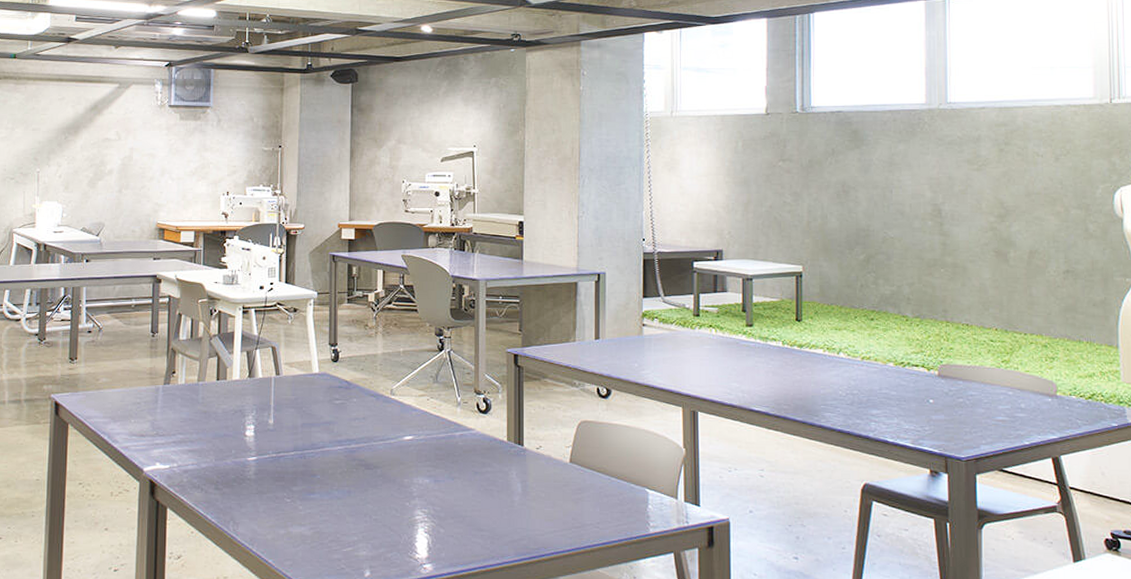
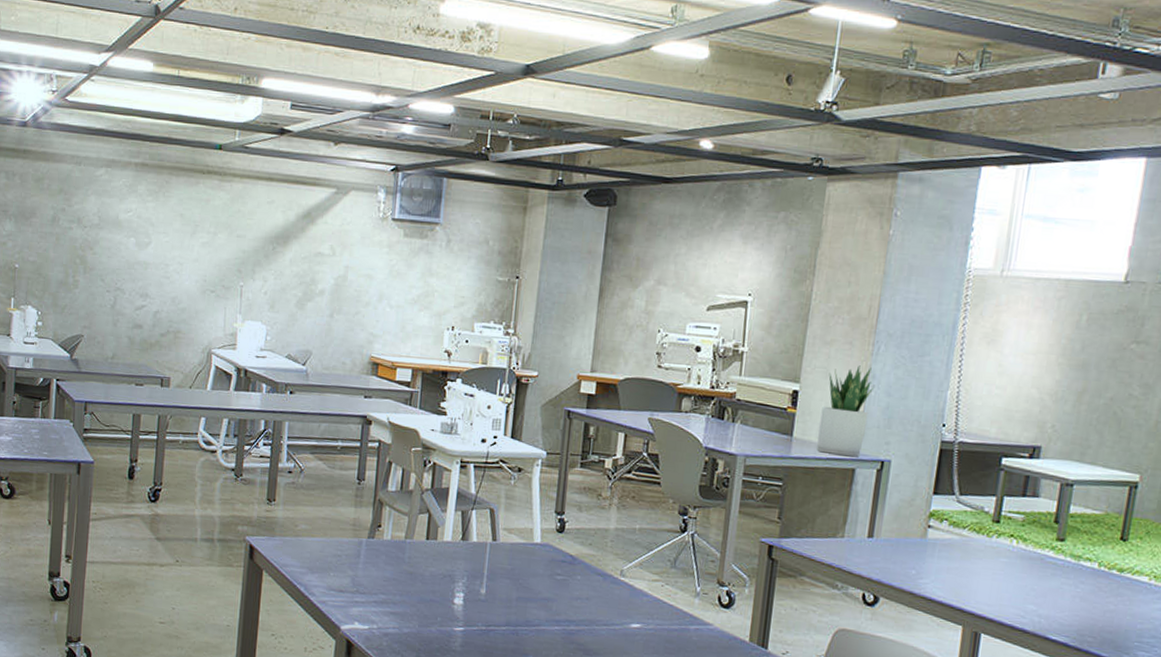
planter: none [543,196,583,273] -> present [817,365,873,457]

